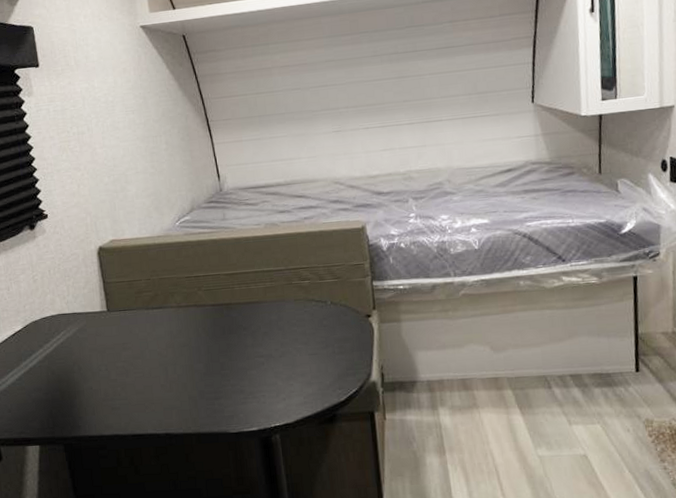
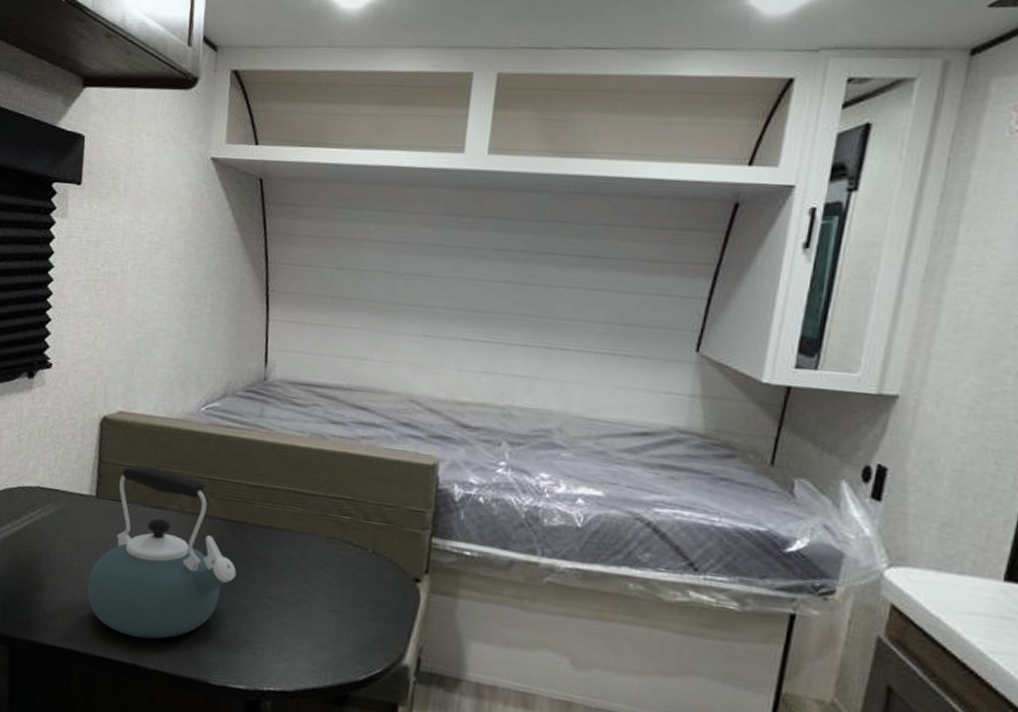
kettle: none [115,277,232,413] -> present [87,465,237,639]

